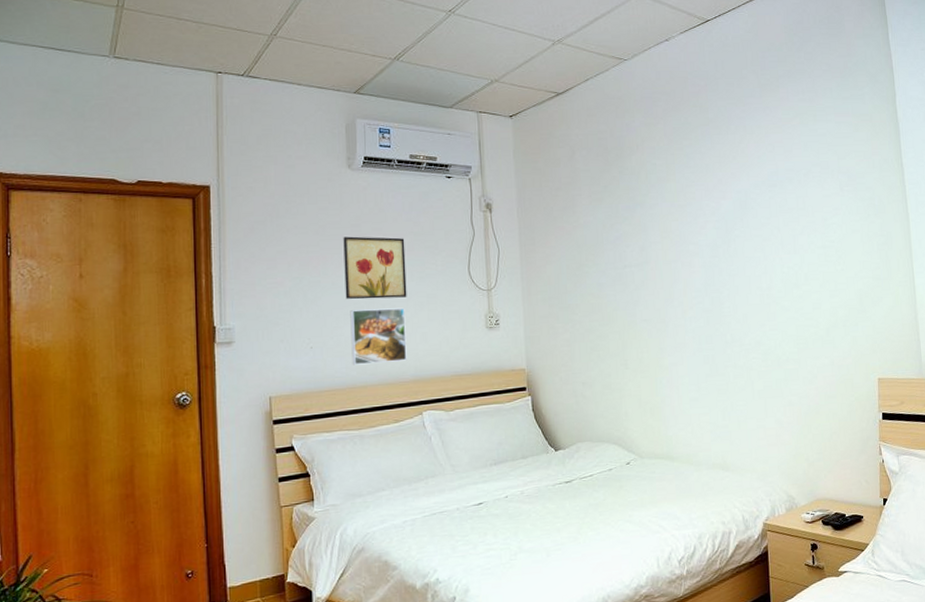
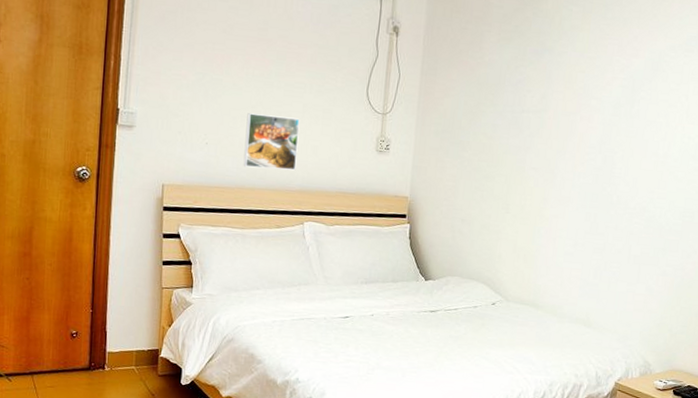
wall art: present [343,236,407,300] -> none [244,39,309,109]

